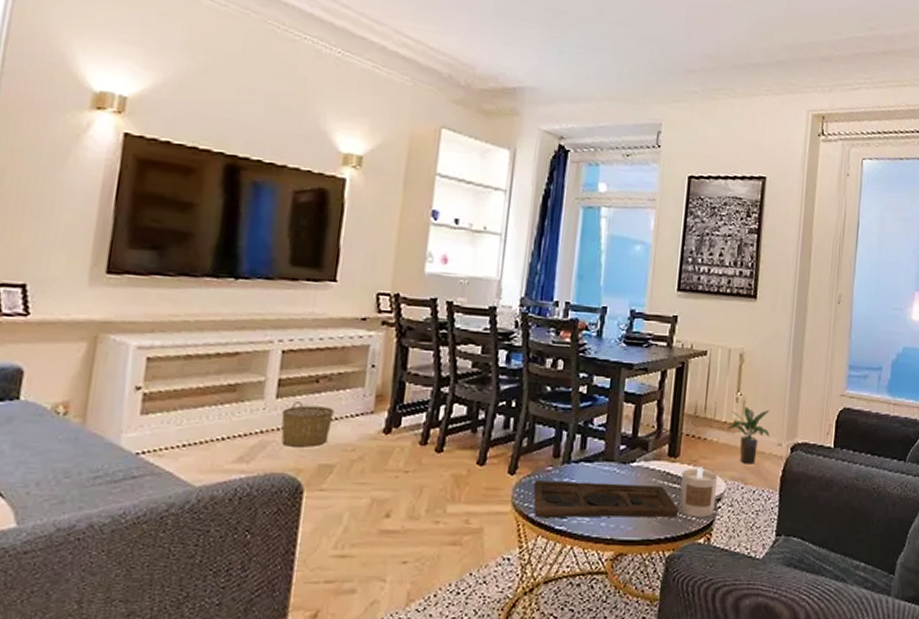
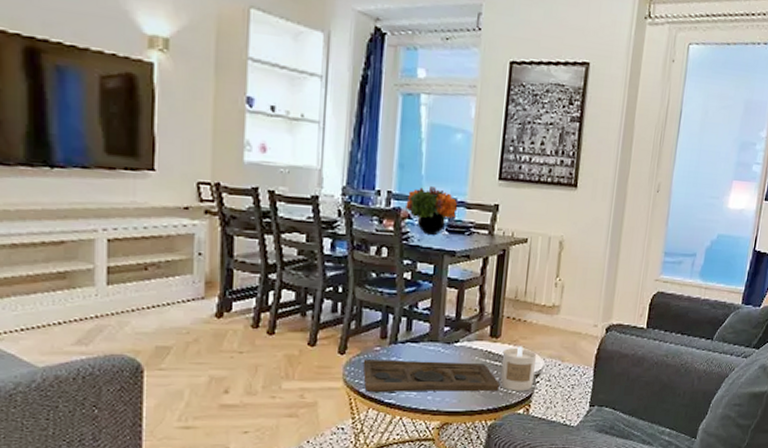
basket: present [281,402,334,447] -> none [114,288,165,331]
flower arrangement: none [583,296,636,347] -> present [406,185,458,235]
potted plant: present [727,406,770,464] -> none [546,291,588,344]

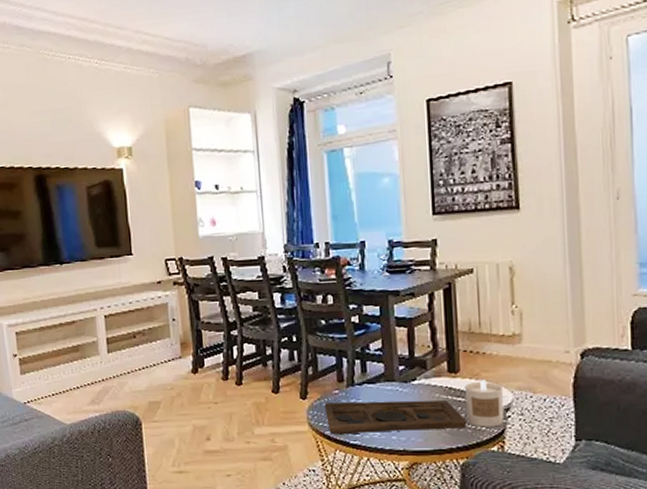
flower arrangement: present [406,185,458,235] -> none [344,231,395,278]

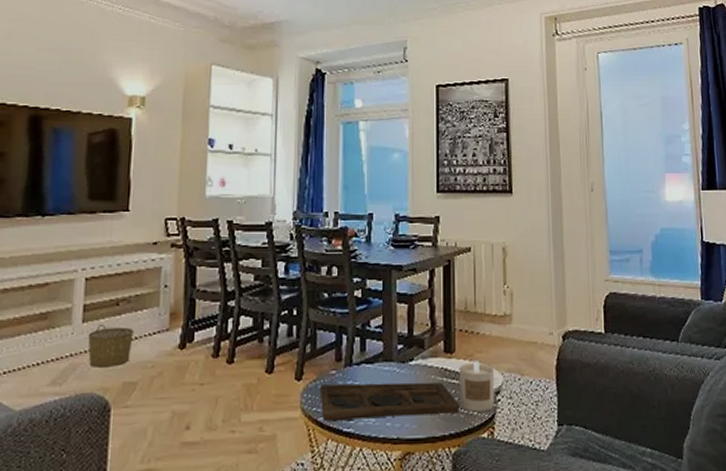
basket: none [114,354,152,390] -> present [88,325,134,367]

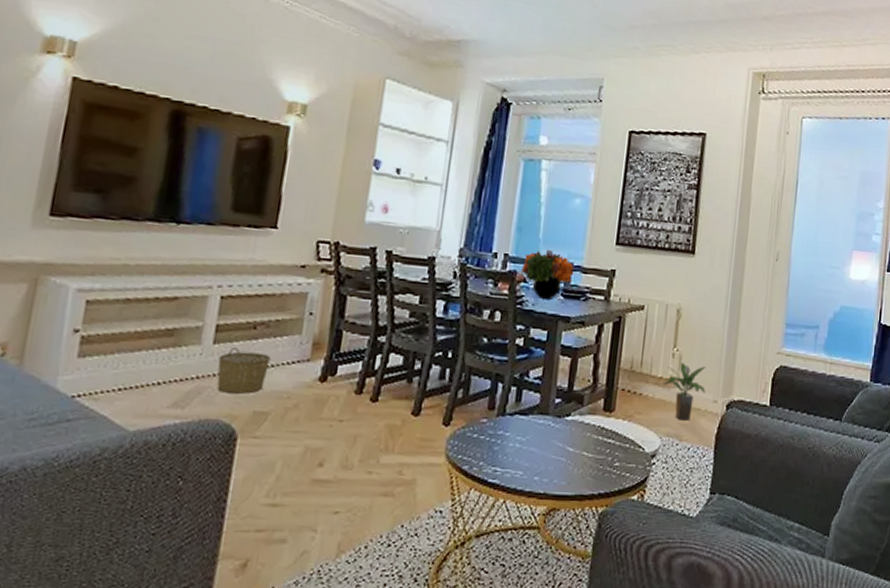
decorative tray: present [319,382,460,422] -> none [467,432,613,473]
flower arrangement: none [352,203,401,251] -> present [522,249,574,300]
candle: present [459,361,495,412] -> none [613,422,653,474]
potted plant: none [498,298,540,355] -> present [663,362,706,421]

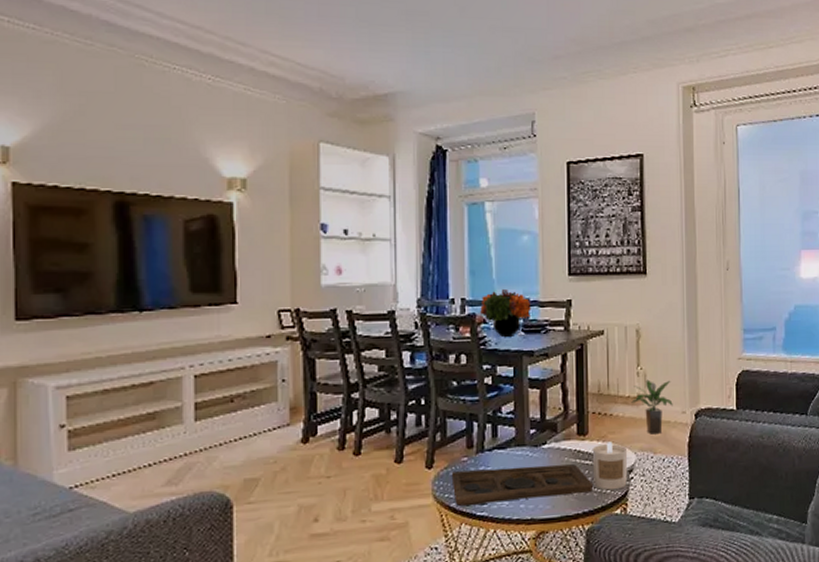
basket: present [217,348,271,394] -> none [202,422,252,466]
decorative tray: none [467,432,613,473] -> present [451,464,594,506]
candle: none [613,422,653,474] -> present [592,441,628,491]

